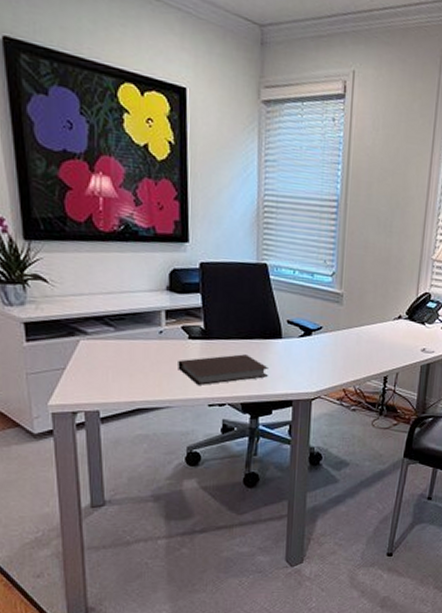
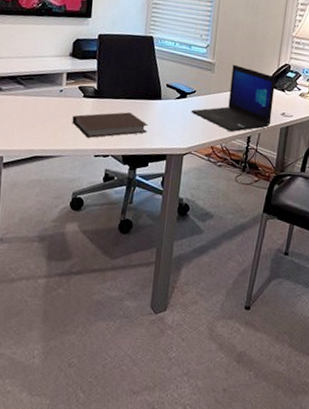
laptop: none [317,294,414,373] -> present [191,64,276,132]

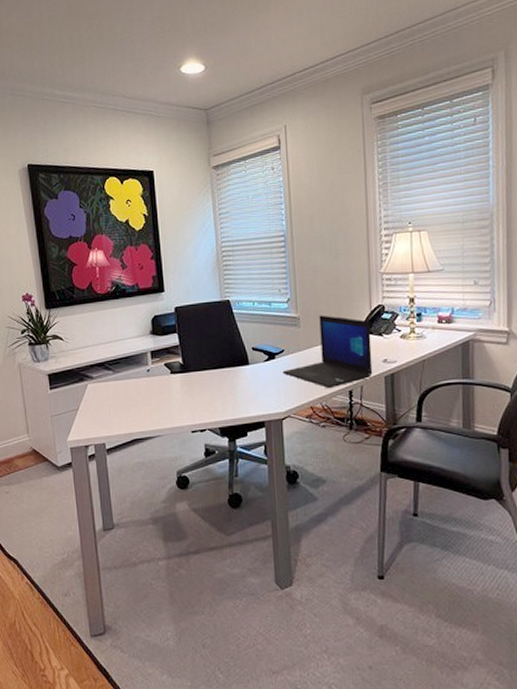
notebook: present [72,112,148,138] -> none [164,382,240,414]

